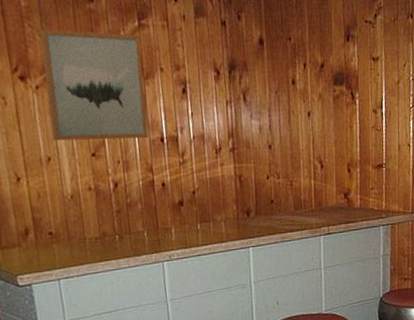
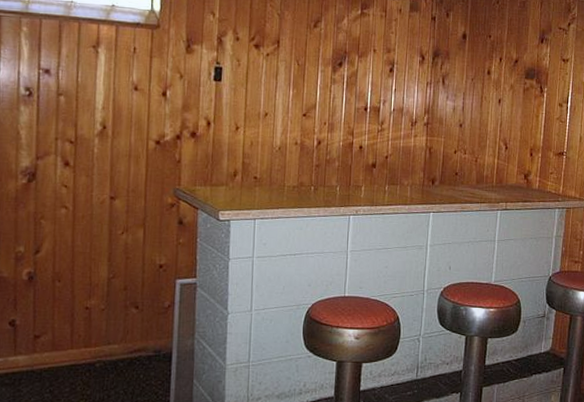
wall art: present [39,29,149,141] -> none [272,9,360,107]

